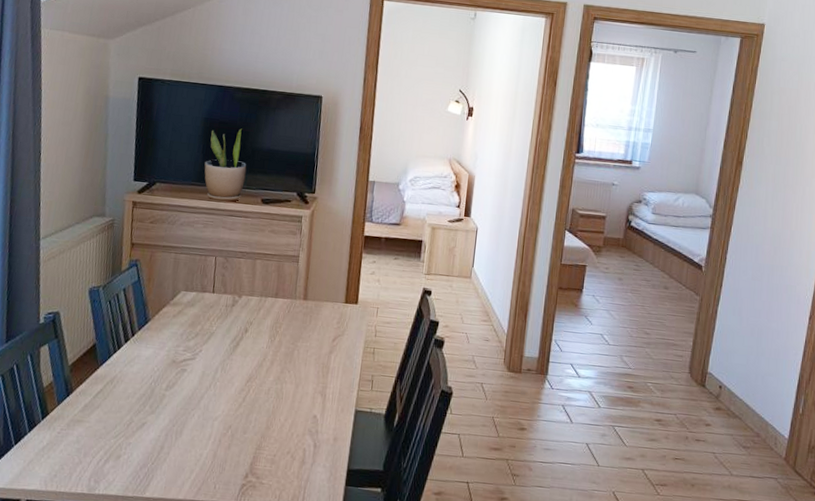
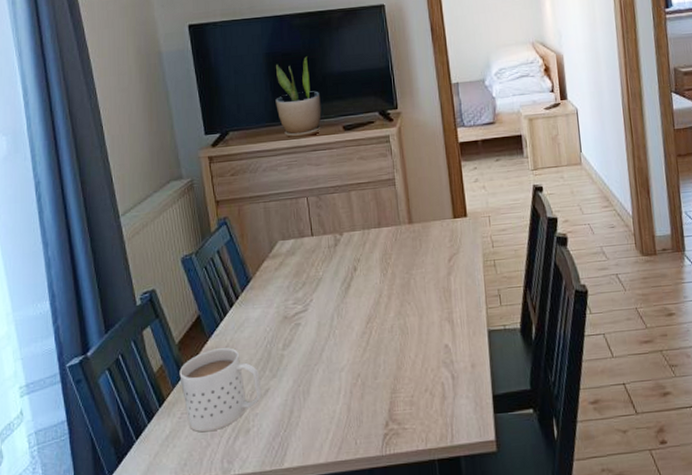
mug: none [65,376,140,451] -> present [179,348,262,432]

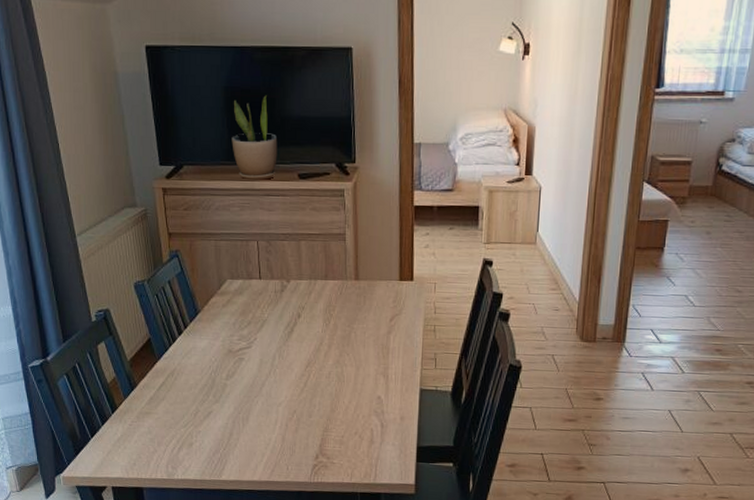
mug: present [179,348,262,432] -> none [130,370,205,440]

